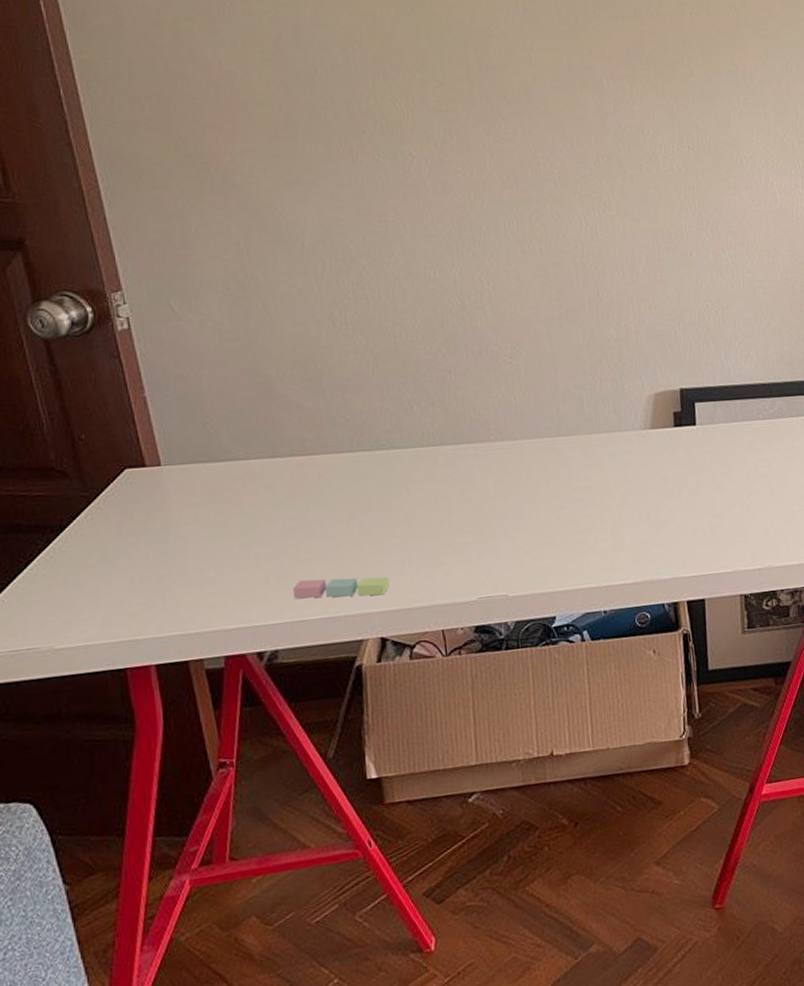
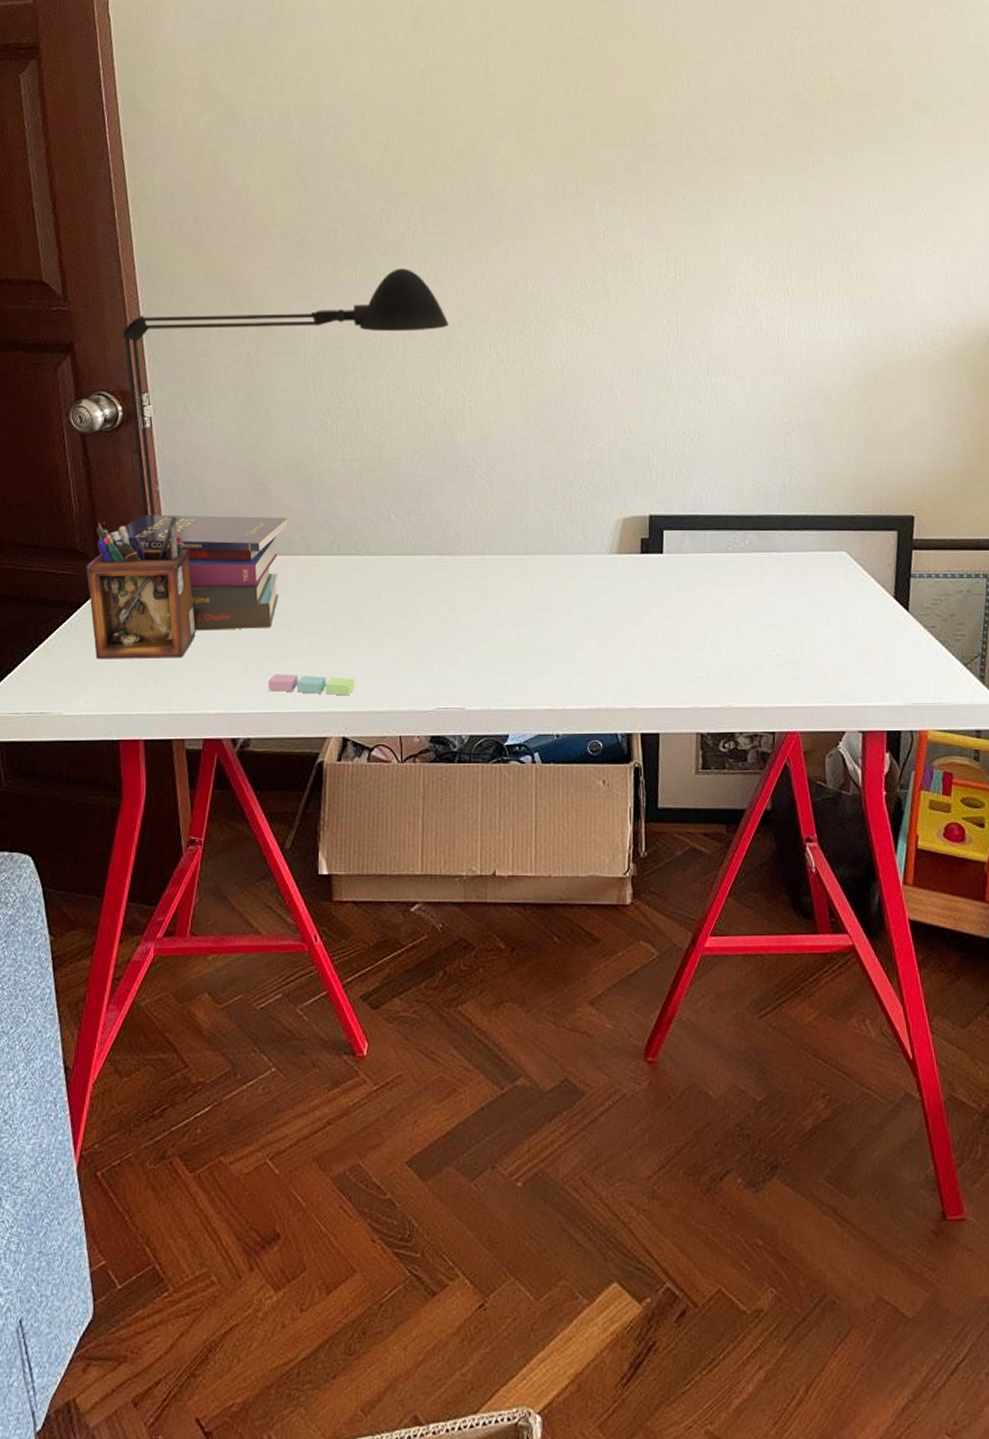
books: none [66,415,300,544] -> present [86,515,288,631]
desk organizer: none [68,423,205,585] -> present [87,516,196,660]
desk lamp: none [83,148,459,426] -> present [122,268,449,516]

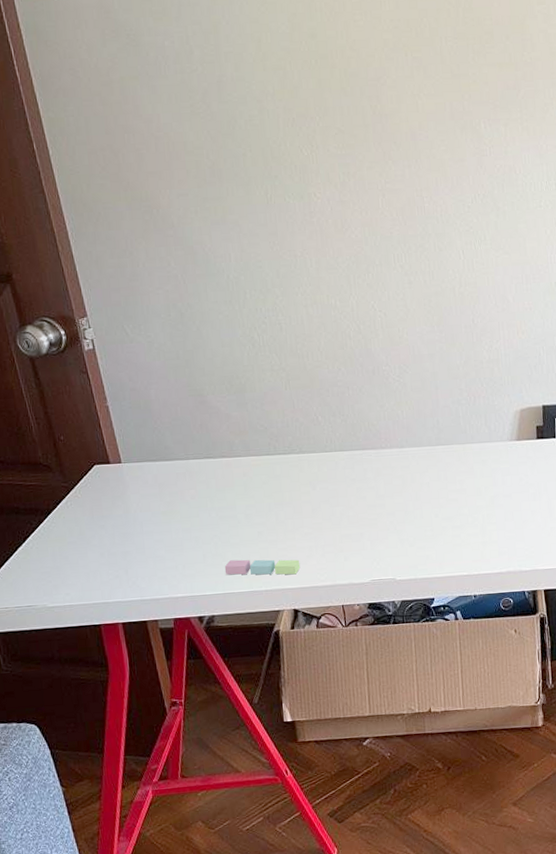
books: present [86,515,288,631] -> none [51,424,228,528]
desk organizer: present [87,516,196,660] -> none [52,428,157,558]
desk lamp: present [122,268,449,516] -> none [56,190,356,430]

